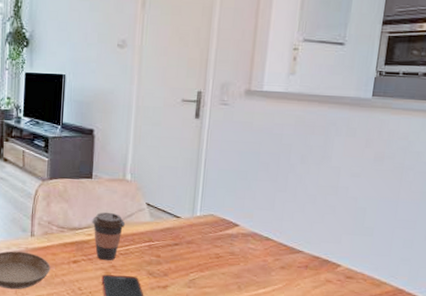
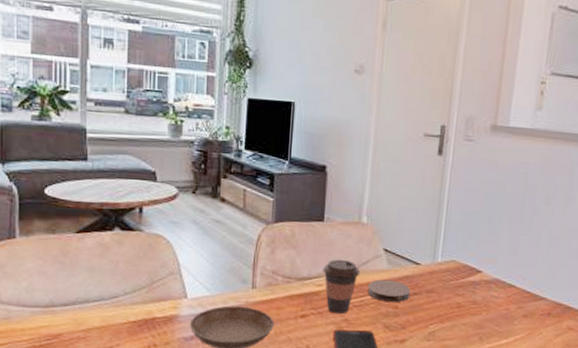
coaster: none [132,230,172,252] -> present [367,279,411,303]

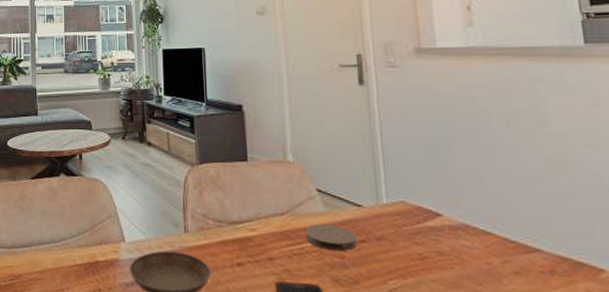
coffee cup: present [323,259,361,314] -> none [254,201,295,264]

